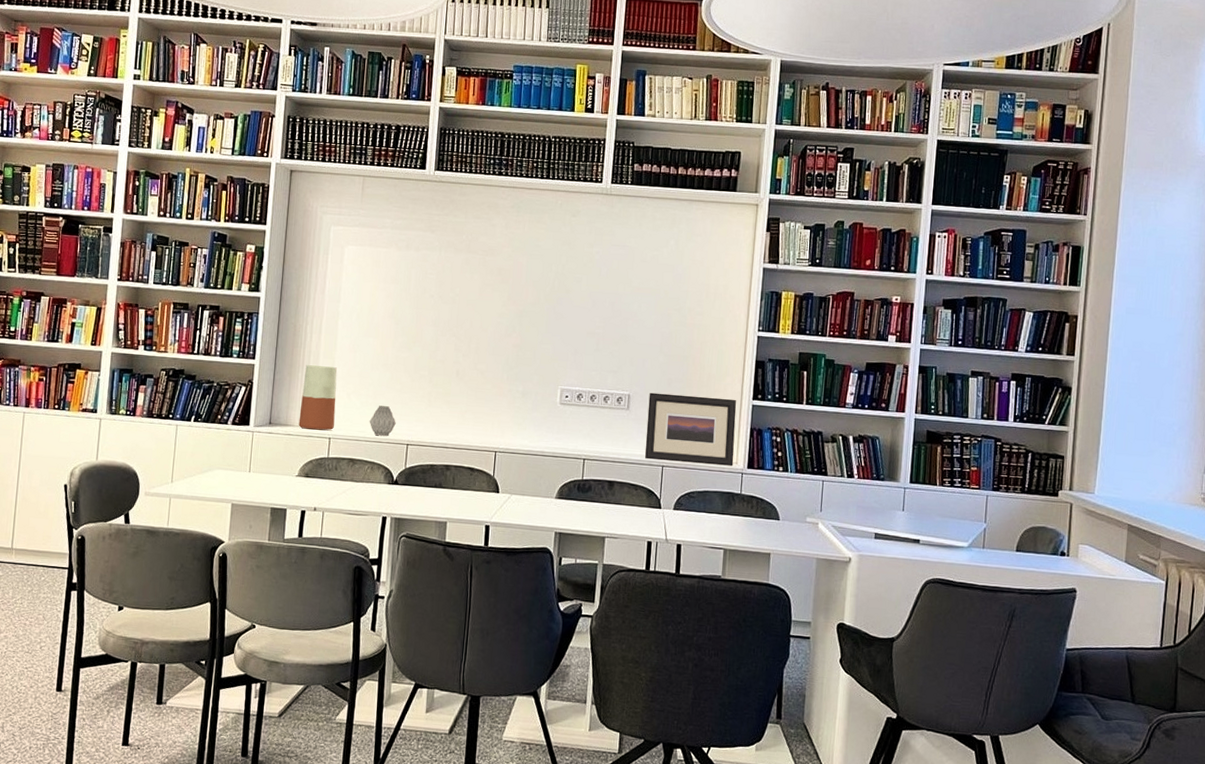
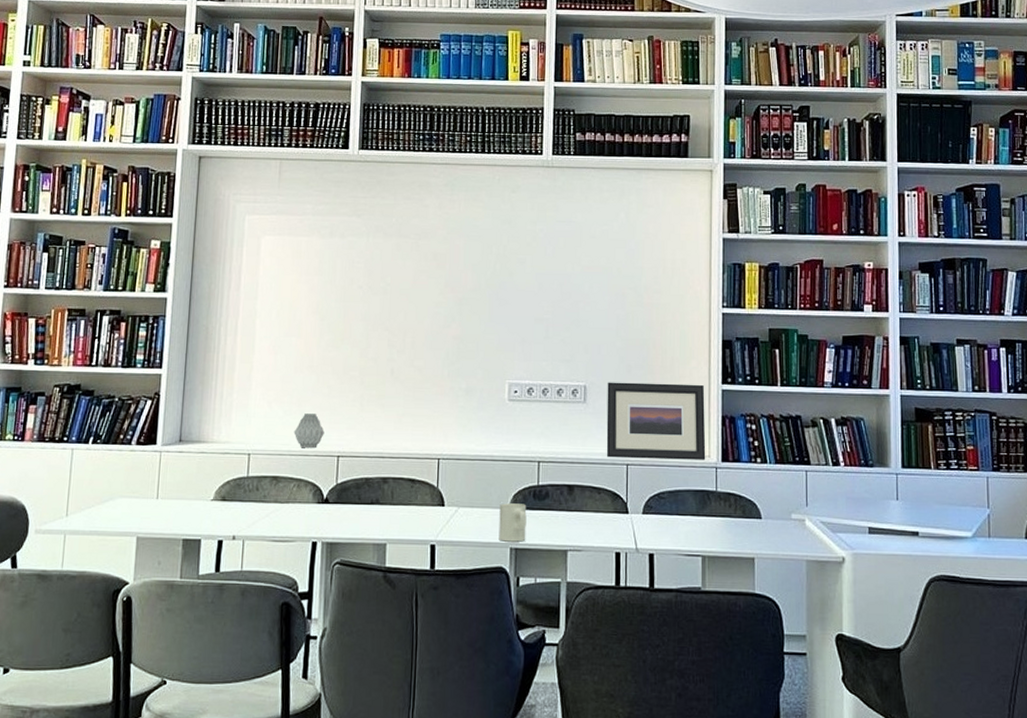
vase: present [298,365,338,431] -> none [213,372,256,446]
cup: none [545,493,572,528] -> present [499,503,527,542]

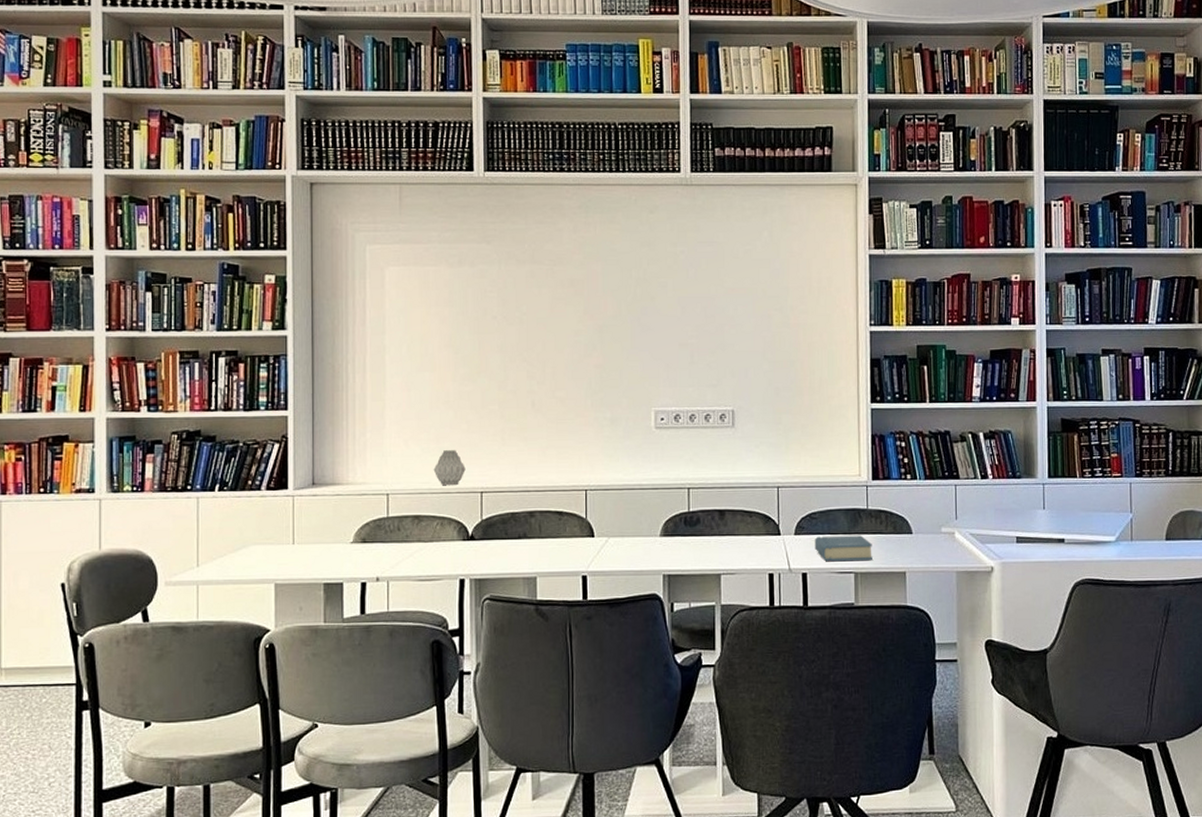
cup: present [499,503,527,542] -> none [650,531,679,569]
picture frame: present [606,382,706,460] -> none [755,404,856,481]
book: none [662,516,721,545] -> present [814,535,872,562]

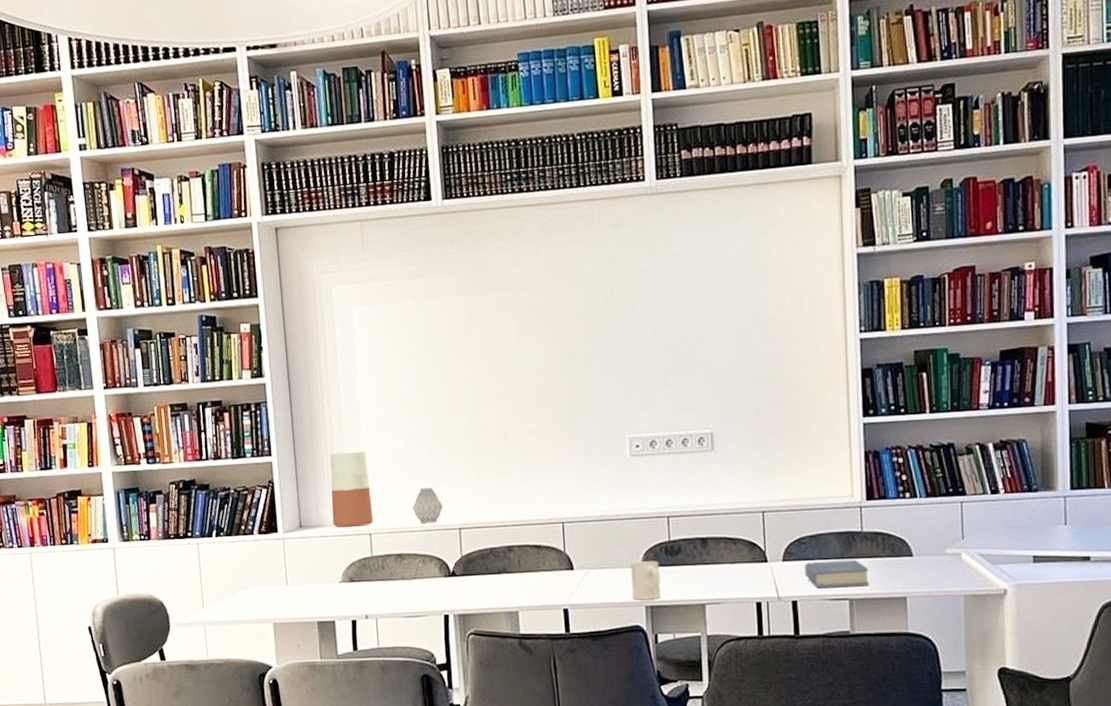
vase: none [348,410,392,486] -> present [330,451,373,528]
cup: none [650,531,679,569] -> present [631,561,661,600]

